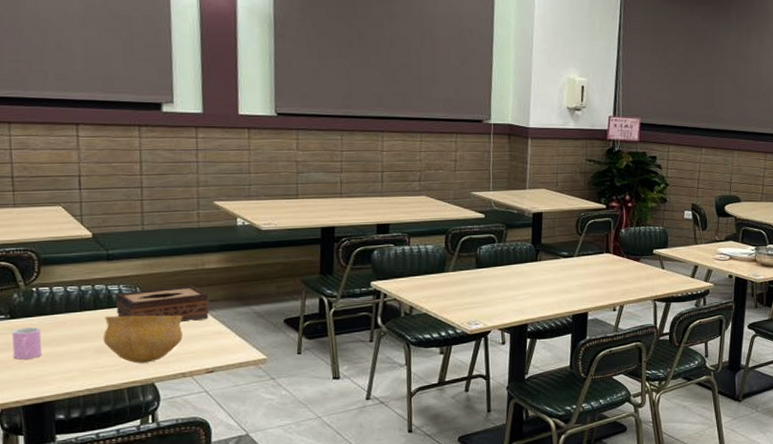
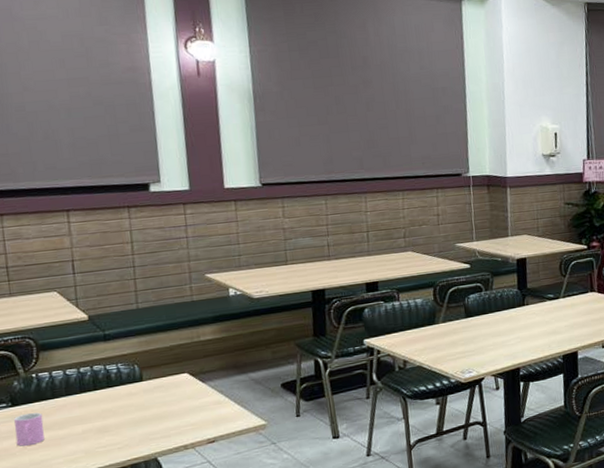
bowl: present [102,315,184,363] -> none [104,388,183,440]
tissue box: present [116,285,210,322] -> none [115,358,208,396]

